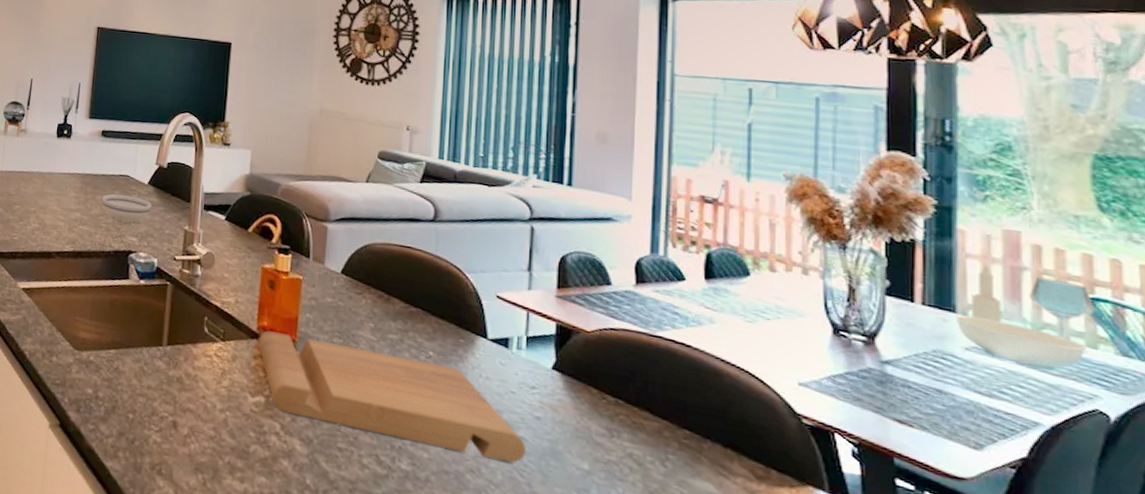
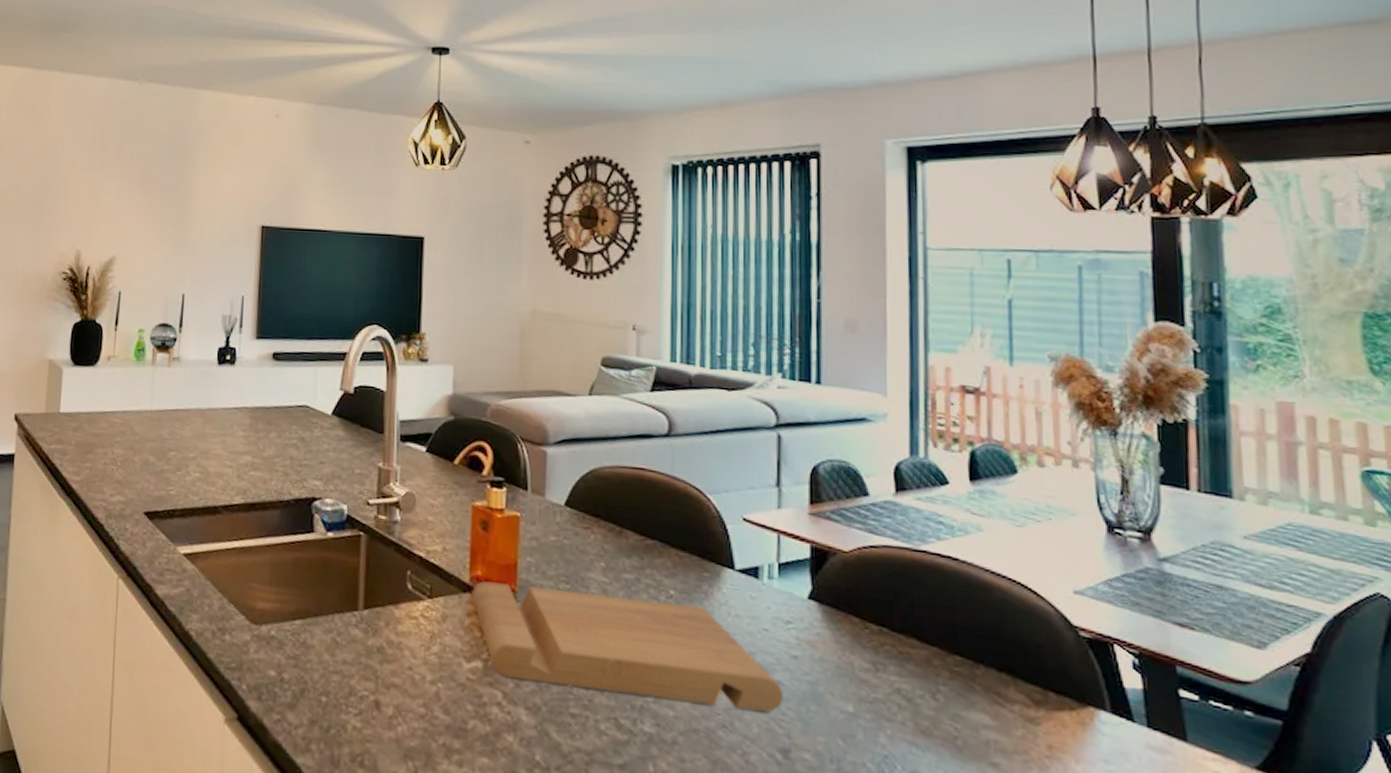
bowl: present [101,194,152,223] -> none [276,429,337,464]
bowl: present [955,315,1086,370] -> none [1232,500,1364,554]
candle: present [971,265,1002,323] -> none [1247,443,1280,506]
wine glass: present [1029,277,1094,354] -> none [1306,451,1371,533]

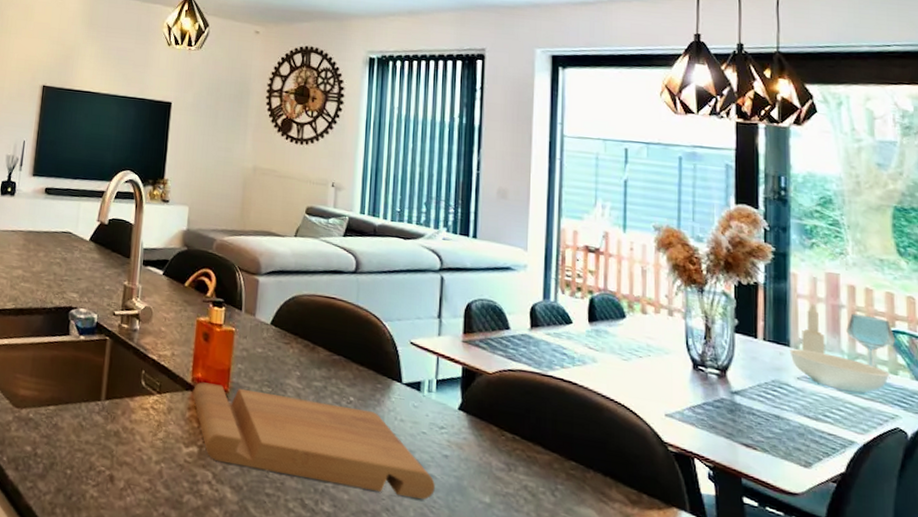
bowl: none [1232,500,1364,554] -> present [789,349,889,395]
candle: none [1247,443,1280,506] -> present [802,304,825,355]
wine glass: none [1306,451,1371,533] -> present [846,313,895,380]

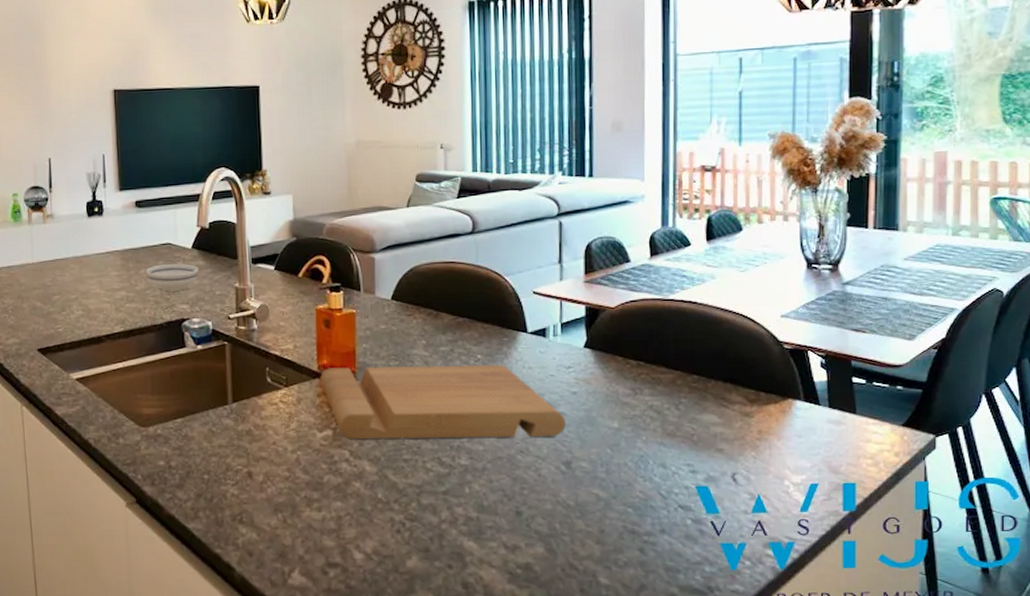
bowl: none [43,250,93,280] -> present [145,263,199,292]
bowl: present [789,349,889,395] -> none [898,230,989,264]
candle: present [802,304,825,355] -> none [910,185,931,233]
wine glass: present [846,313,895,380] -> none [952,187,996,245]

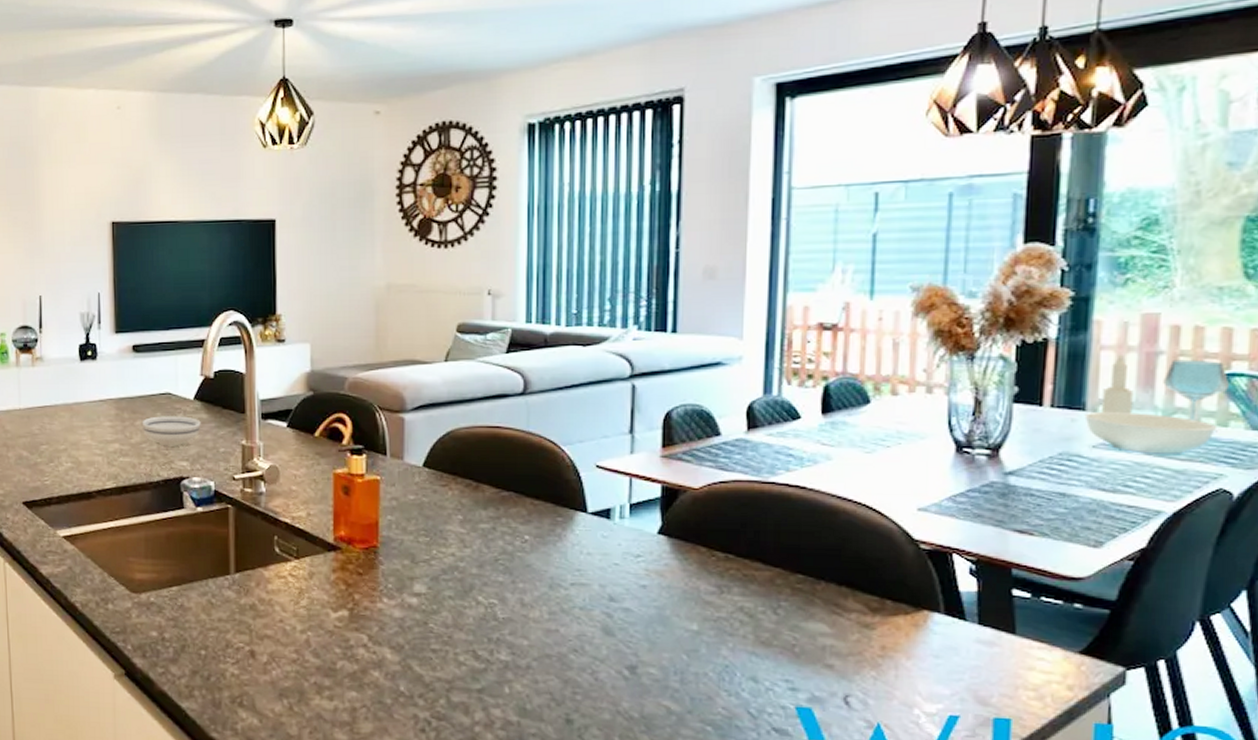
cutting board: present [320,365,566,440] -> none [337,540,631,636]
bowl: none [898,230,989,264] -> present [1084,411,1216,456]
candle: none [910,185,931,233] -> present [1102,355,1134,414]
wine glass: none [952,187,996,245] -> present [1163,359,1229,434]

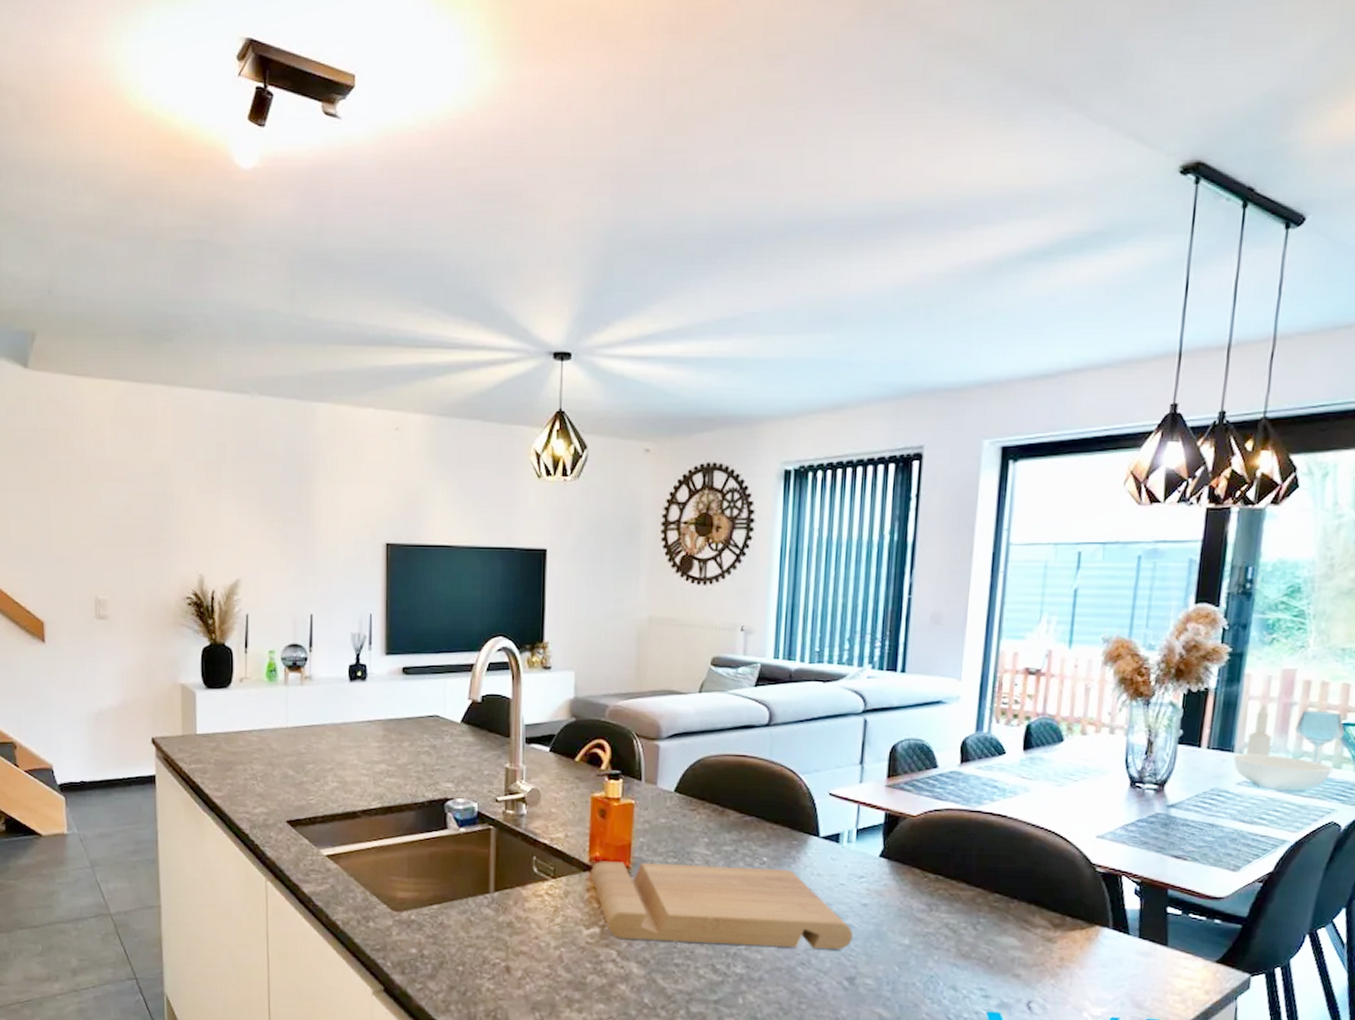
bowl: present [142,416,201,446] -> none [409,738,467,768]
cutting board: none [337,540,631,636] -> present [591,861,853,950]

